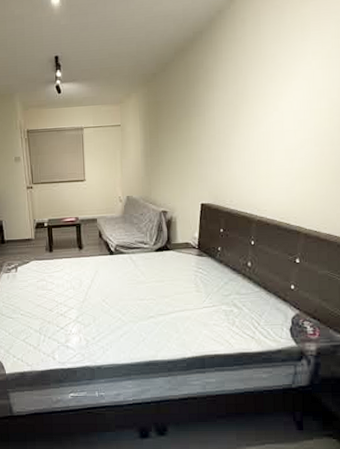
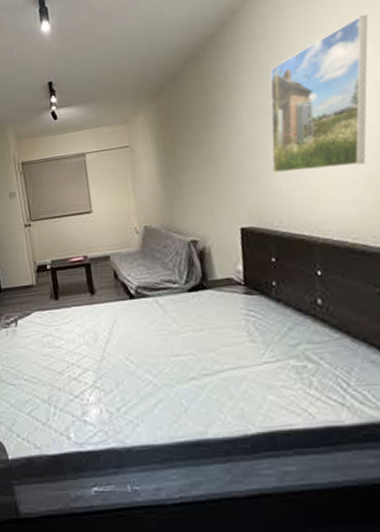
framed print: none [231,31,325,161] -> present [270,14,368,173]

